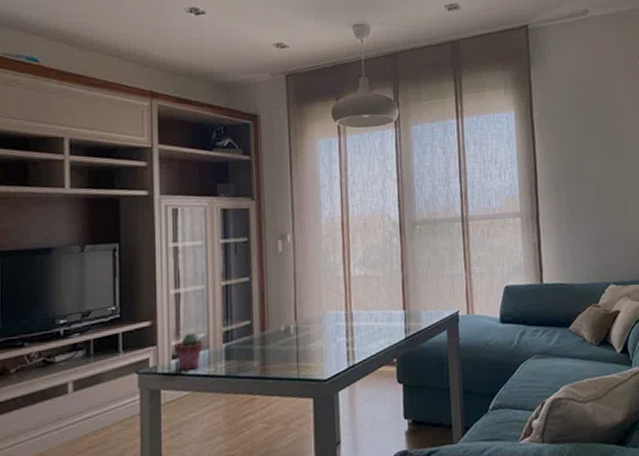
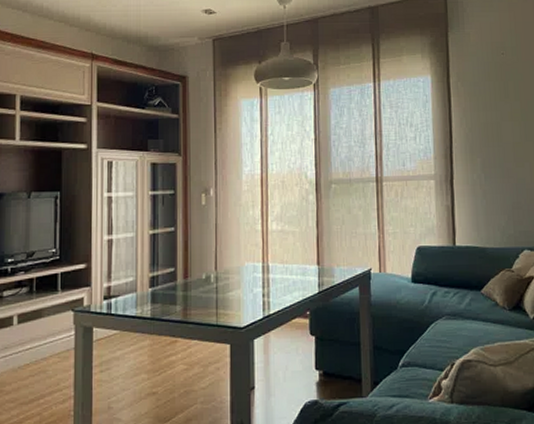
potted succulent: present [174,333,204,371] -> none [106,277,132,311]

